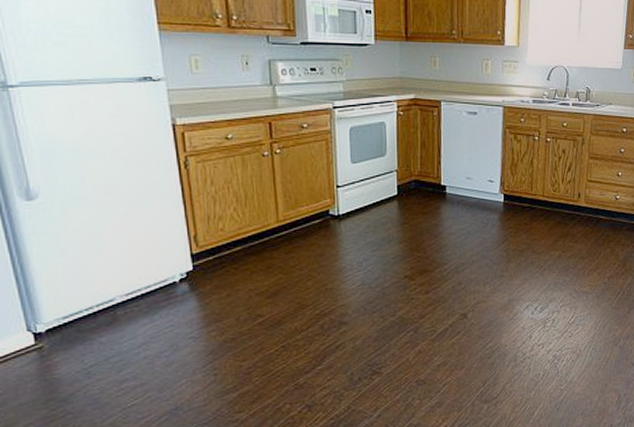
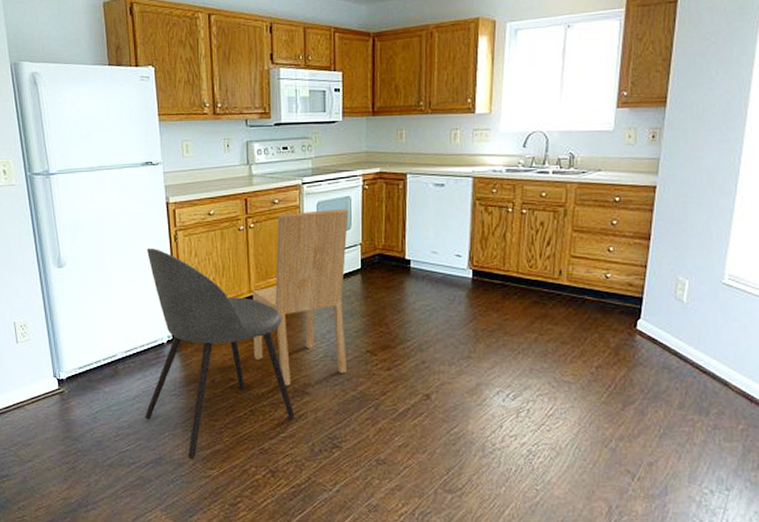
dining chair: none [150,175,332,405] -> present [145,247,295,460]
dining chair: none [280,134,385,318] -> present [252,208,349,386]

